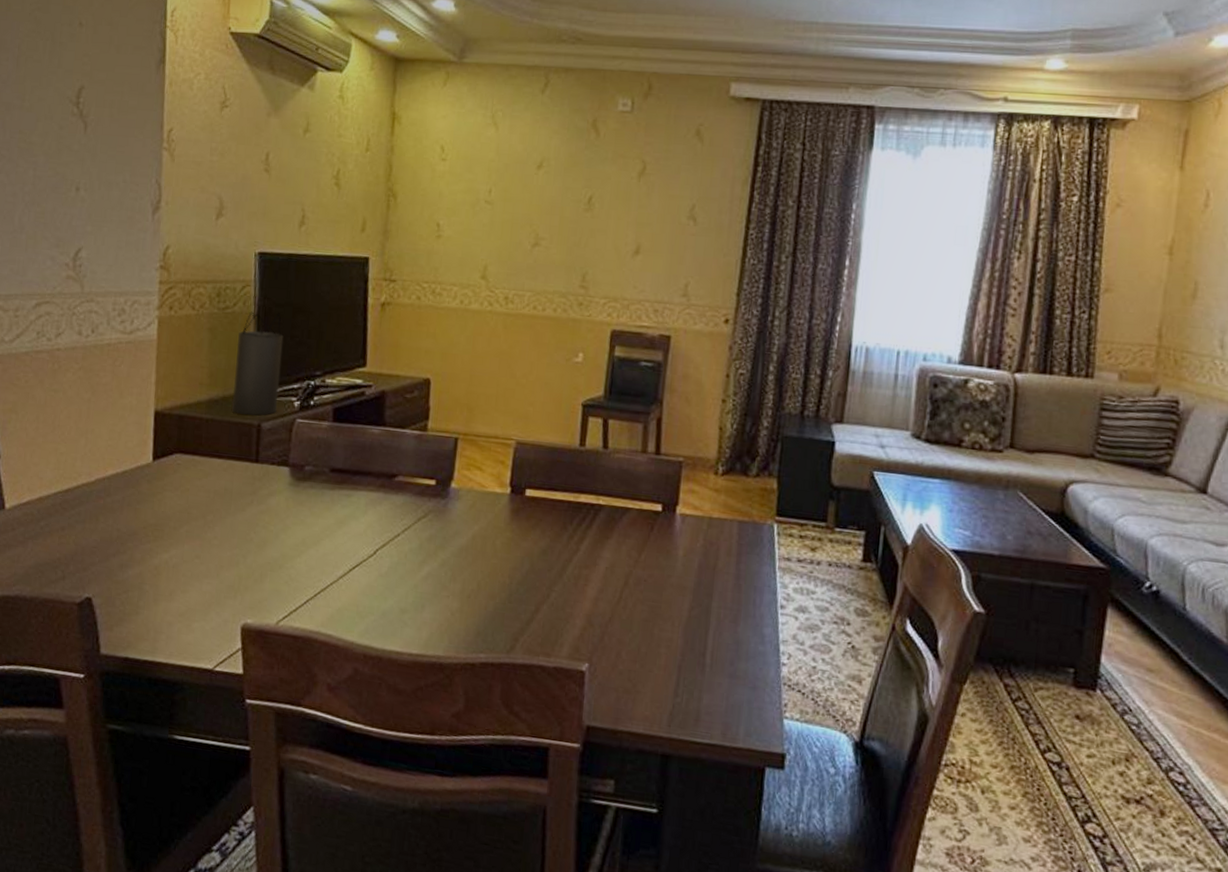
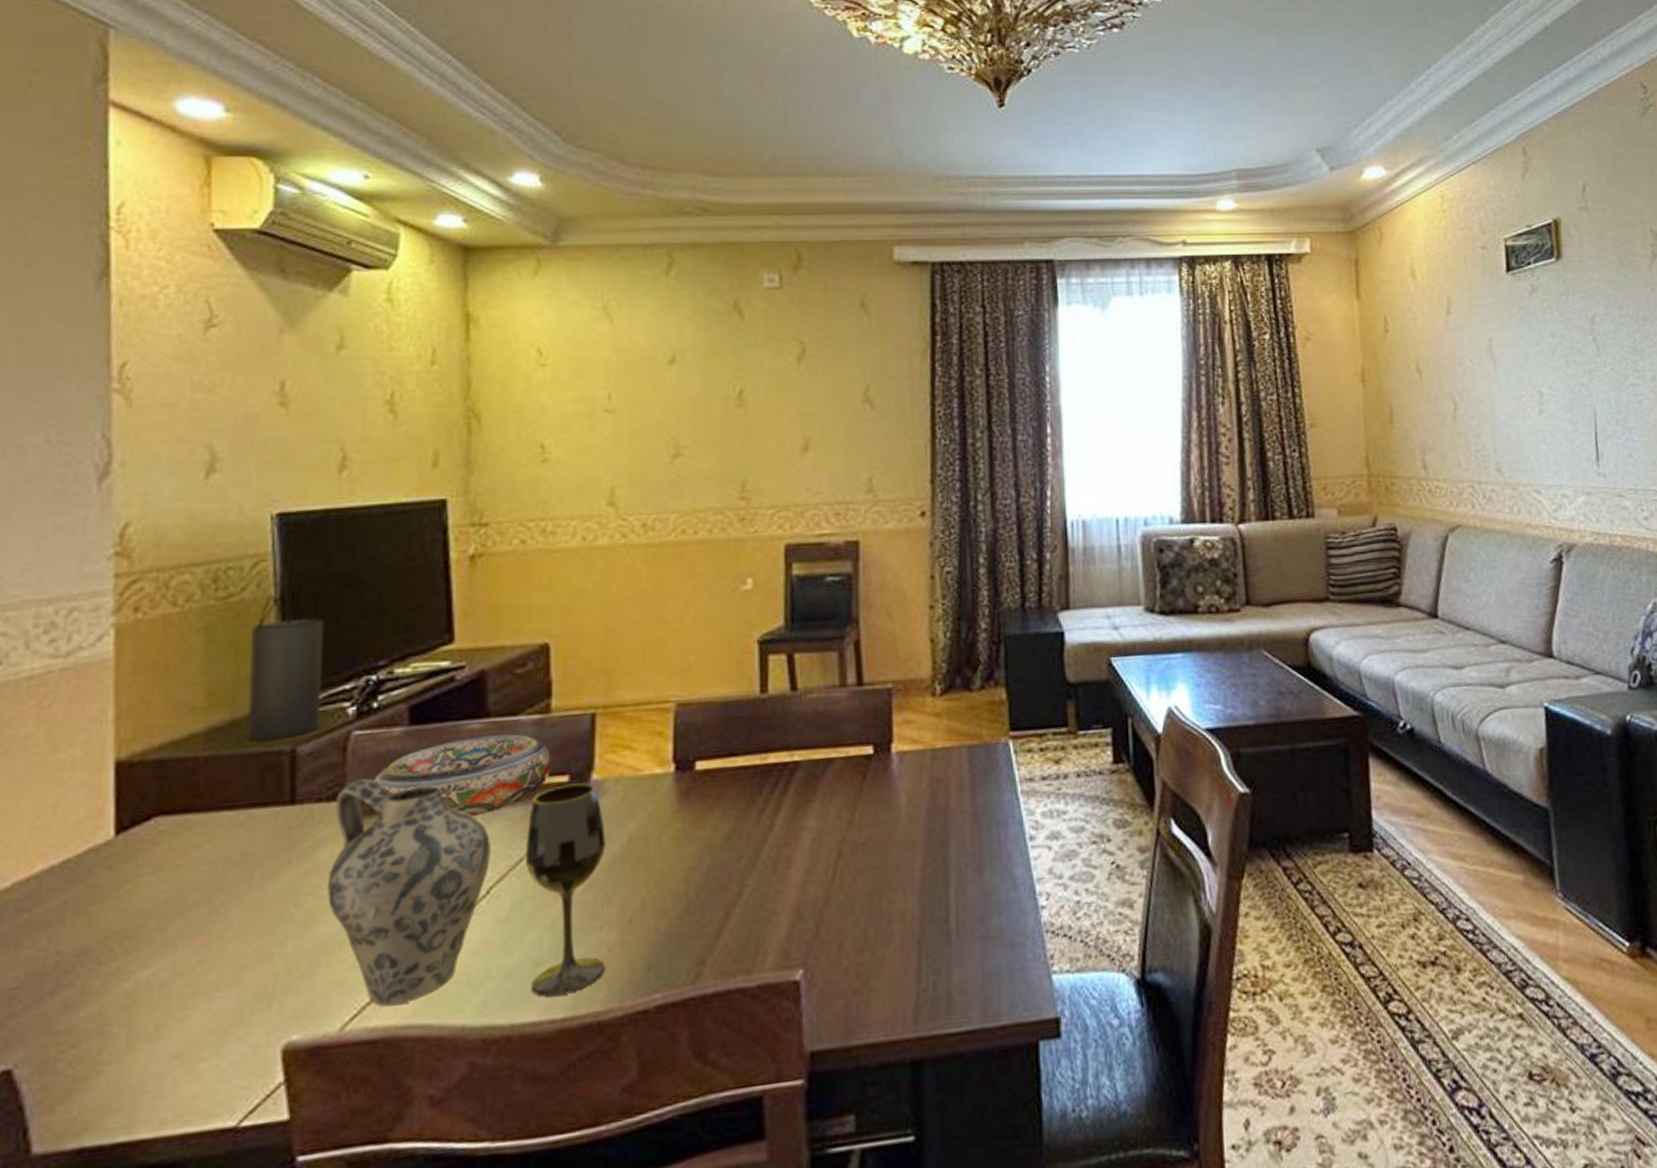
ceramic jug: none [274,453,380,617] -> present [327,777,491,1007]
bowl: none [305,438,425,497] -> present [371,734,552,817]
wine glass: none [398,487,457,638] -> present [524,783,605,997]

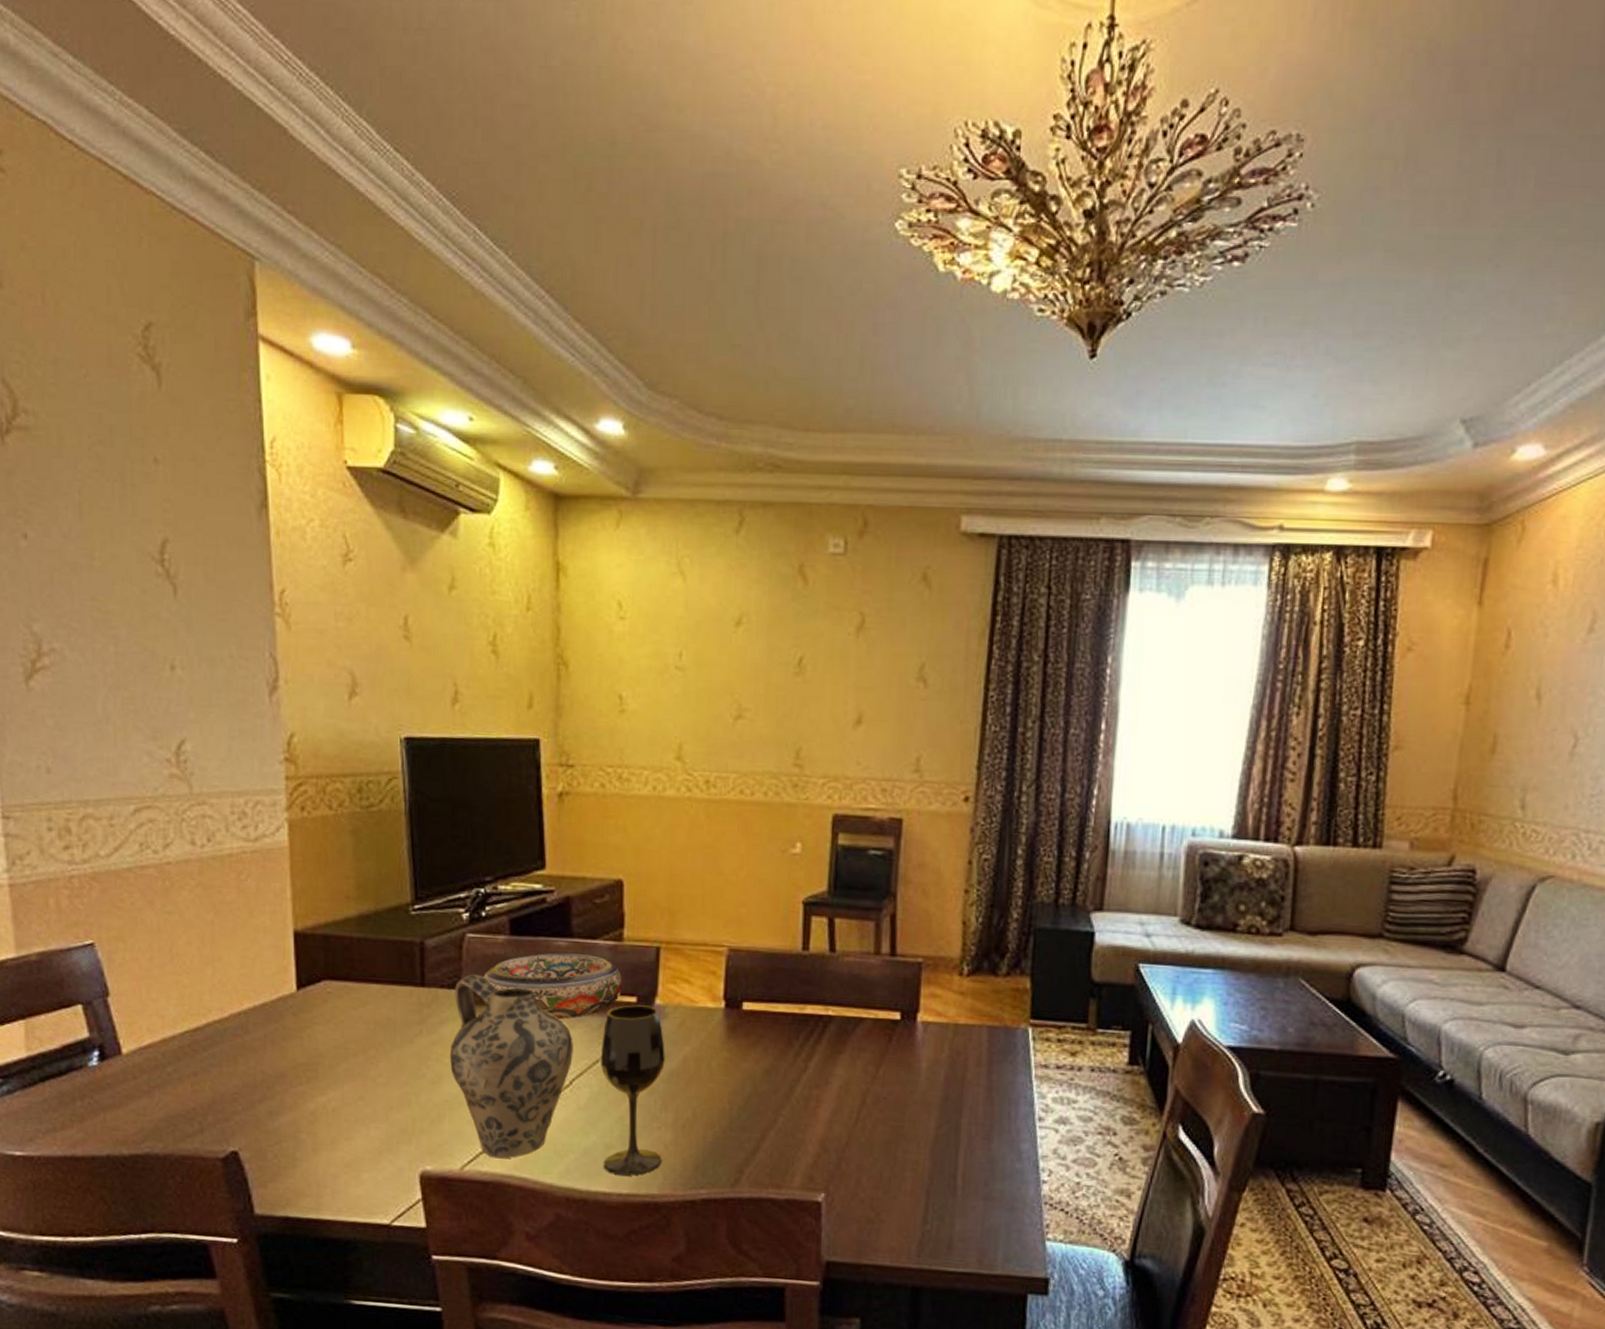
speaker: present [246,591,324,741] -> none [387,809,443,933]

